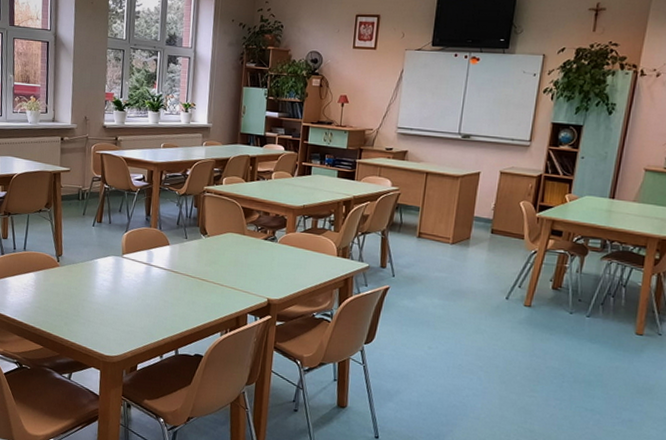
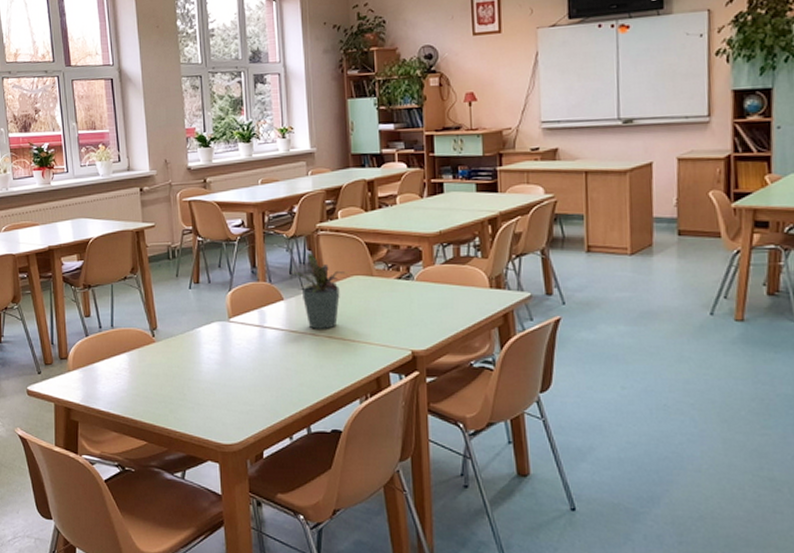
potted plant: none [179,210,224,273] -> present [292,253,348,329]

